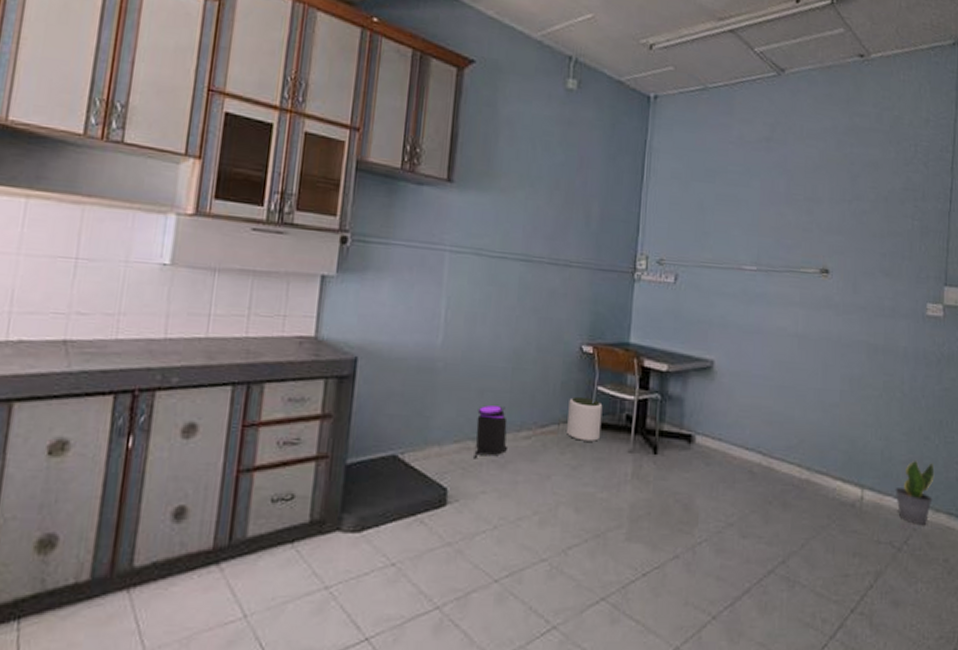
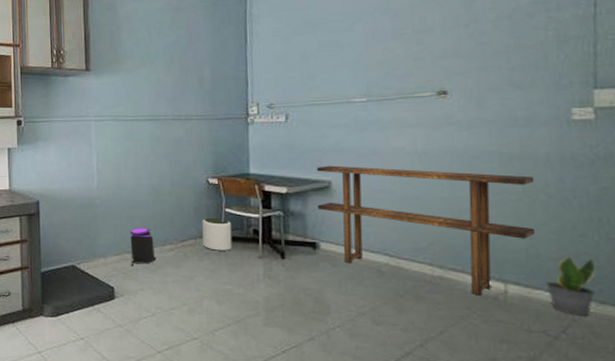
console table: none [696,341,894,503] -> present [316,165,536,296]

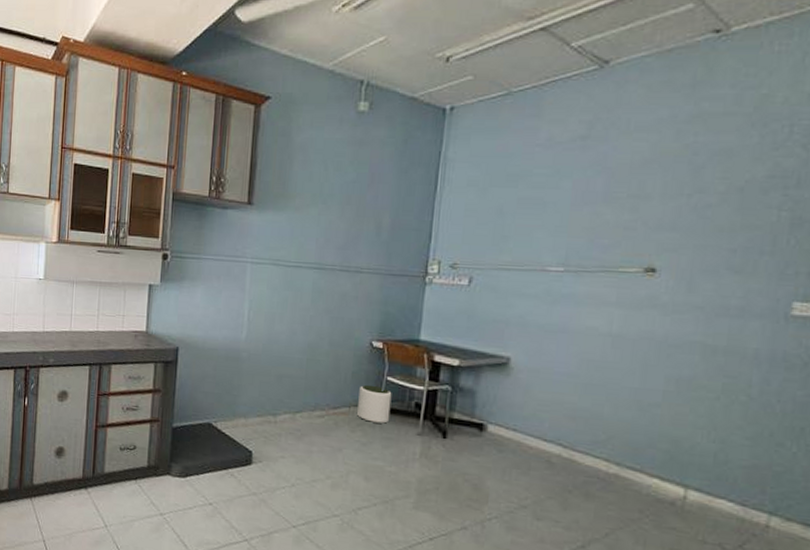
trash can: present [130,228,157,267] -> none [274,388,304,431]
console table: present [316,165,536,296] -> none [490,339,738,500]
potted plant: present [545,256,596,317] -> none [730,465,788,533]

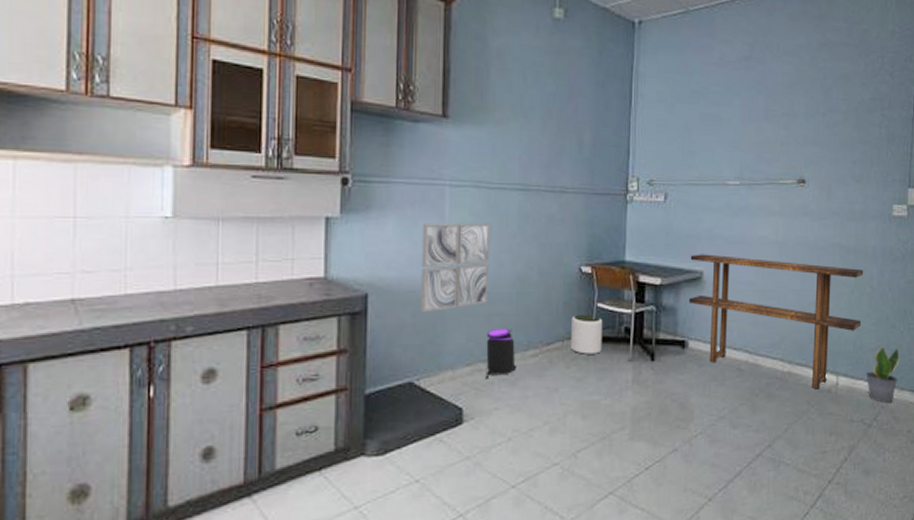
wall art: none [221,294,286,368] -> present [421,223,490,313]
trash can: none [274,388,304,431] -> present [485,329,518,379]
console table: none [490,339,738,500] -> present [688,254,864,390]
potted plant: none [730,465,788,533] -> present [865,346,900,404]

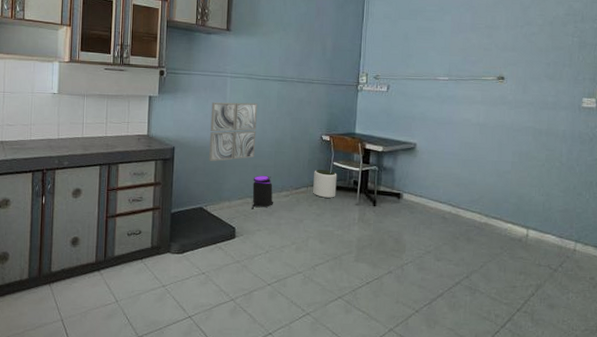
console table: present [688,254,864,390] -> none [403,130,554,238]
potted plant: present [865,346,900,404] -> none [553,209,585,255]

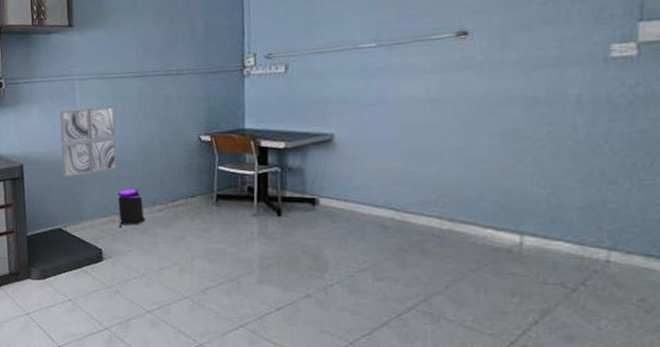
plant pot: present [313,169,337,198] -> none [194,175,226,210]

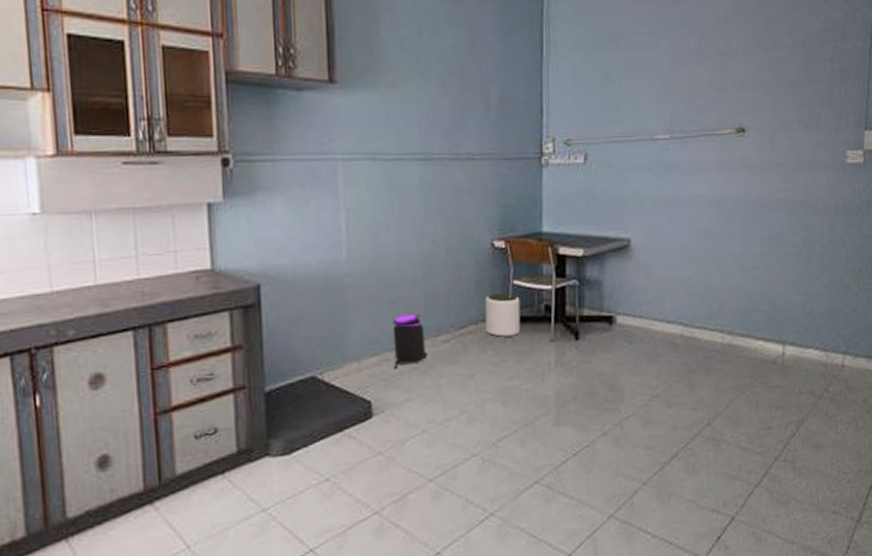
wall art: present [59,106,117,178] -> none [315,199,393,302]
plant pot: none [194,175,226,210] -> present [485,292,521,337]

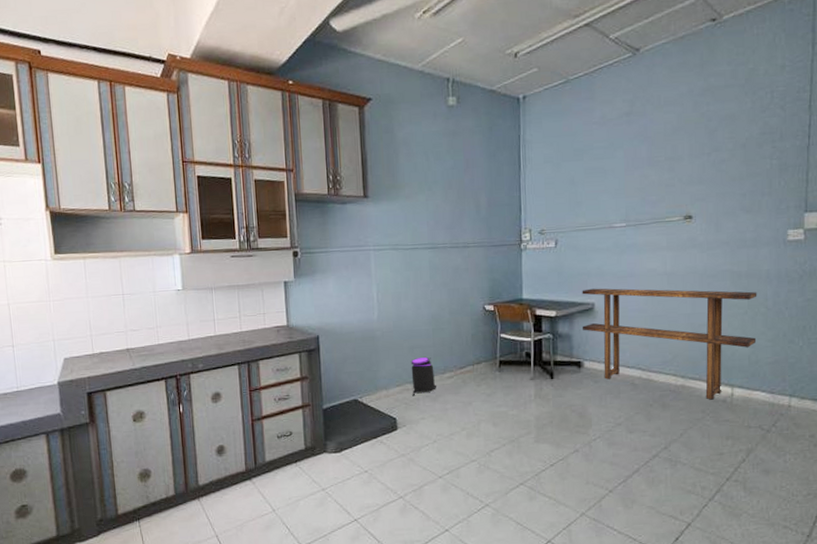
plant pot: present [485,292,521,337] -> none [479,343,507,375]
console table: none [614,219,813,361] -> present [582,288,757,400]

